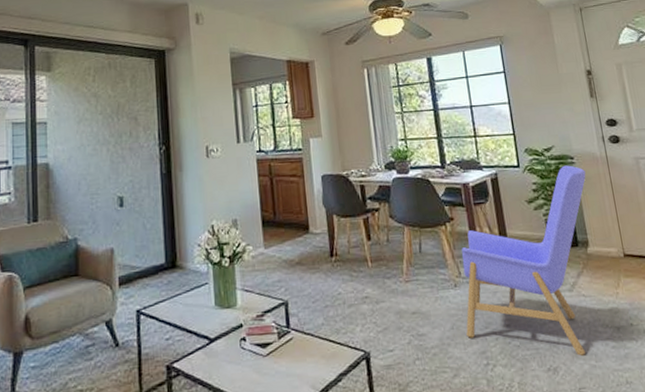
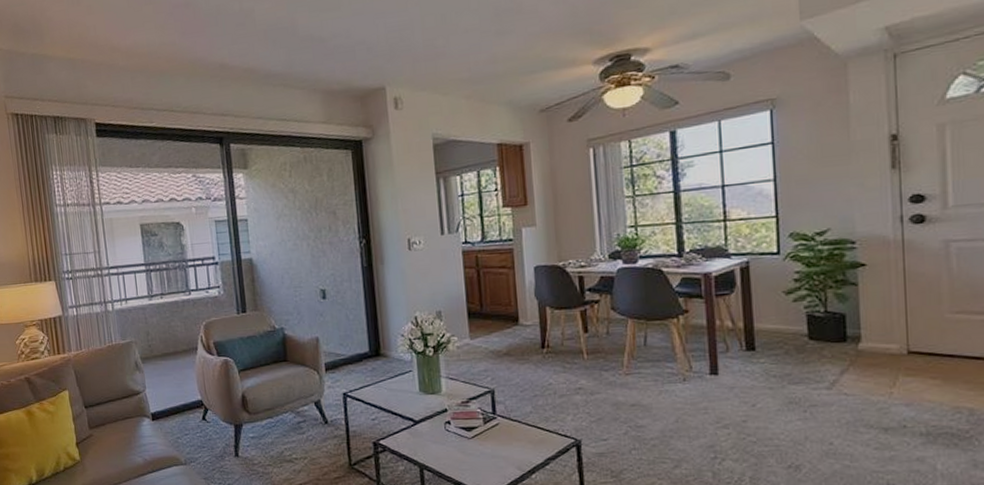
armchair: present [462,165,586,356] -> none [693,250,870,455]

